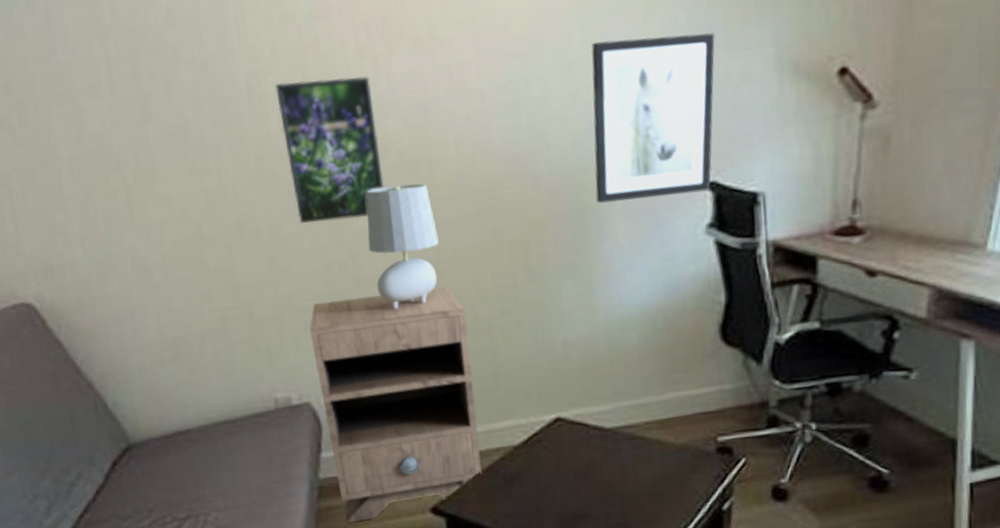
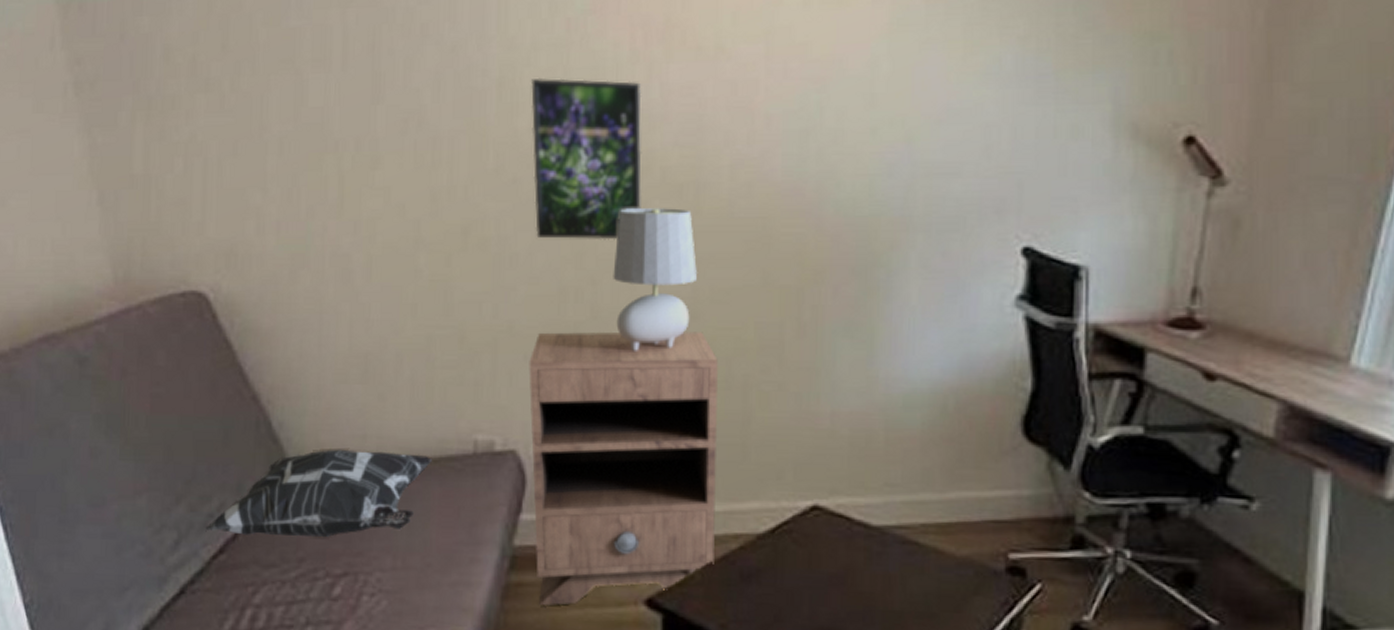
decorative pillow: none [69,415,243,496] -> present [205,449,432,537]
wall art: present [591,32,715,203] -> none [888,75,1043,258]

